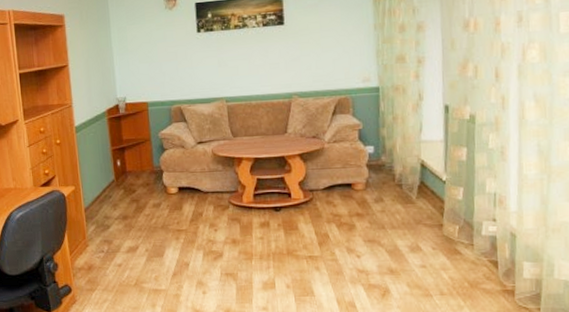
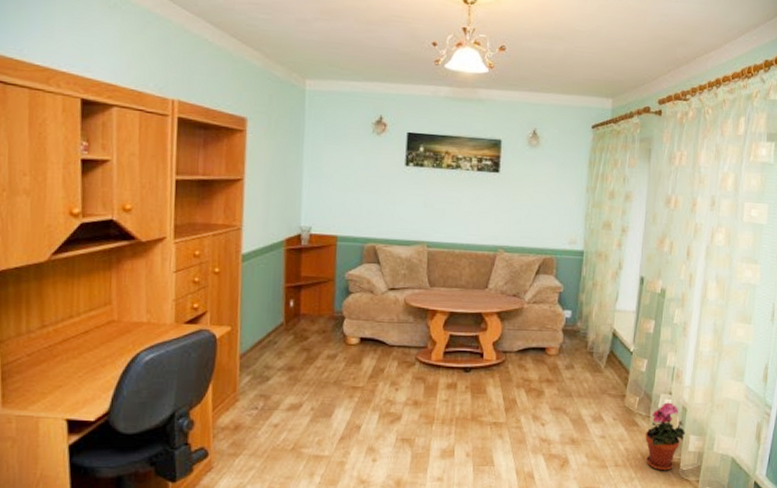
potted plant: none [470,229,517,299] -> present [645,402,685,471]

